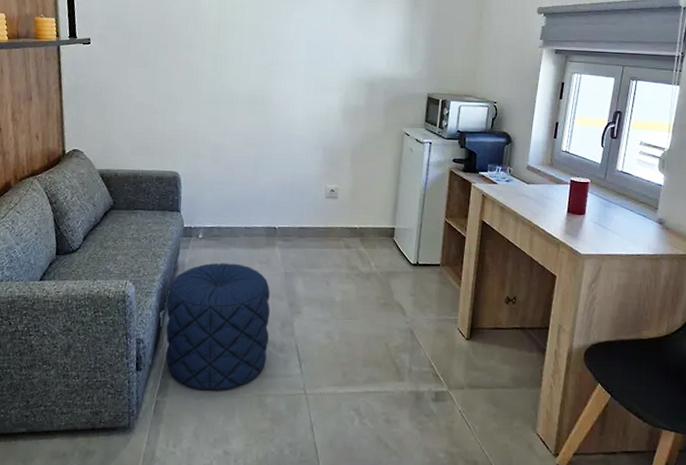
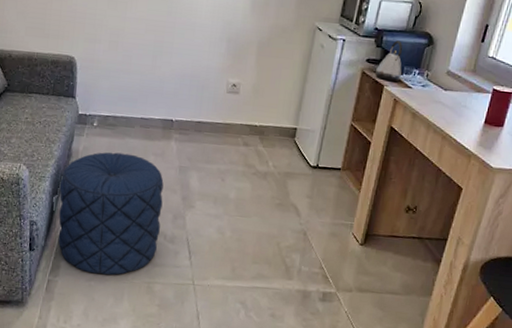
kettle: none [463,141,487,179] -> present [375,40,403,83]

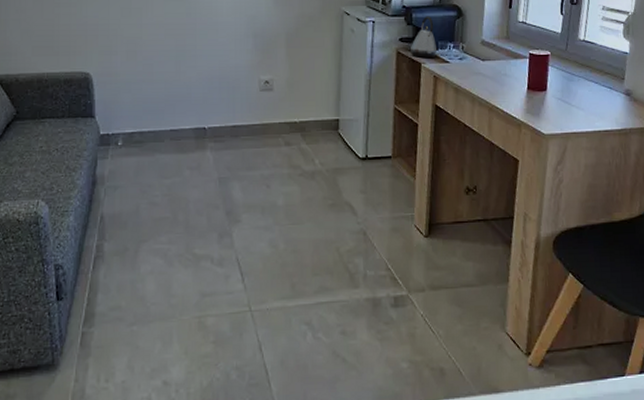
pouf: present [58,152,164,275] -> none [86,171,205,317]

